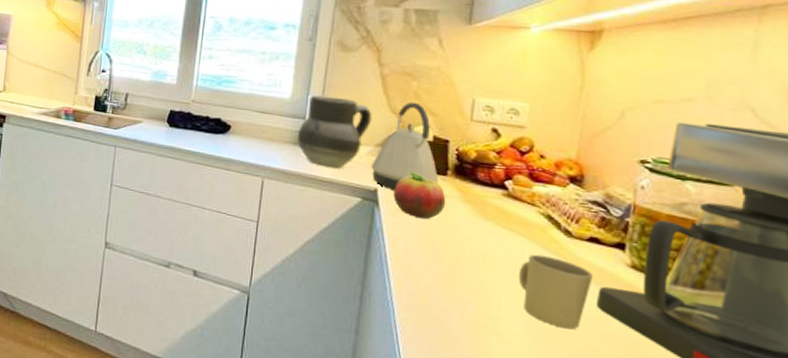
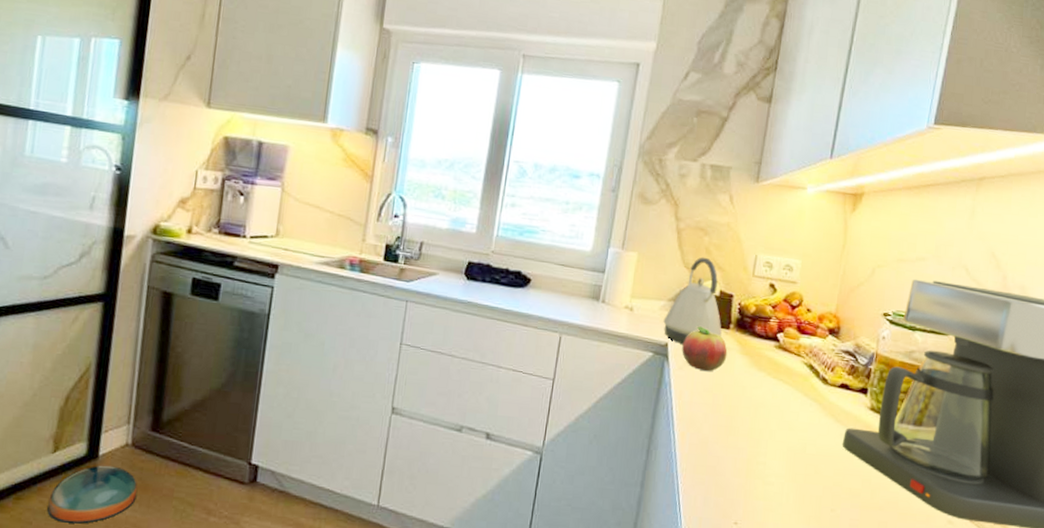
ceramic jug: present [297,94,372,168] -> none [595,248,667,322]
mug: present [518,254,593,330] -> none [783,401,841,469]

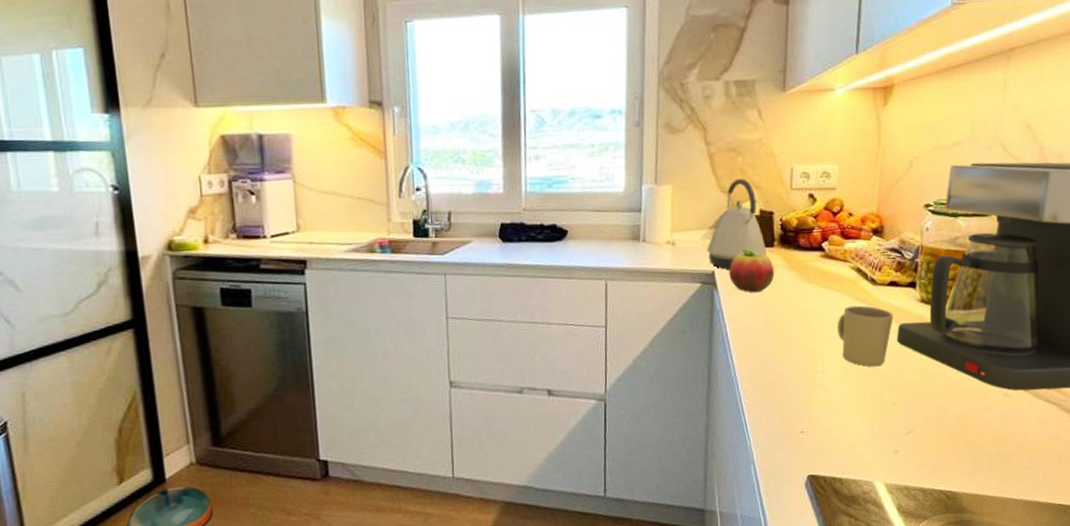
mug: none [783,401,841,469] -> present [837,305,893,367]

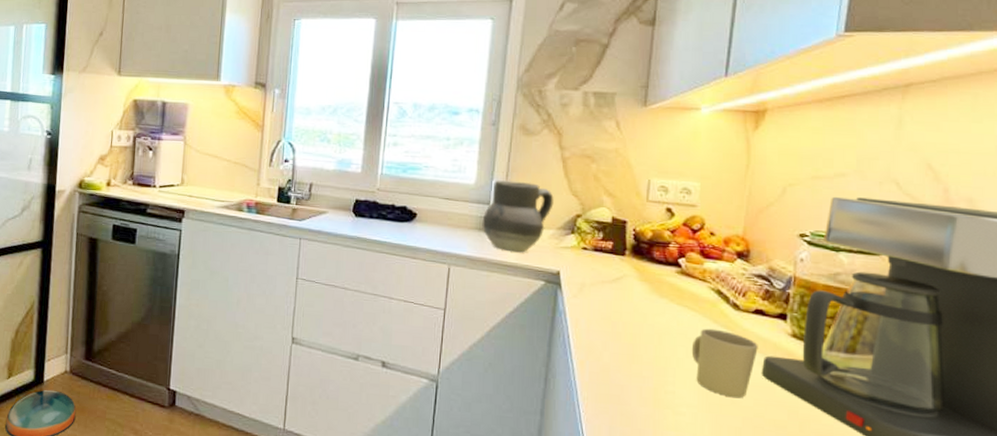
ceramic jug: none [635,183,704,258] -> present [482,179,554,252]
kettle: present [707,178,767,270] -> none [553,184,617,272]
fruit: present [729,249,775,292] -> none [575,253,624,299]

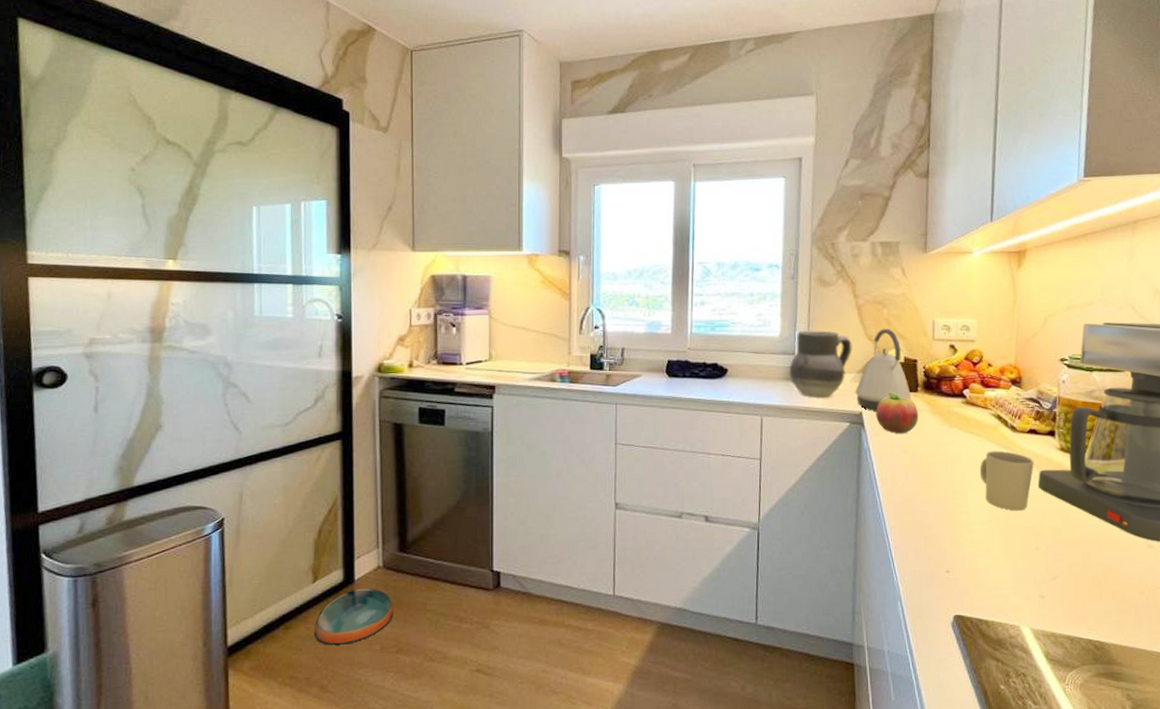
kettle: none [553,184,617,272] -> present [855,328,911,411]
fruit: none [575,253,624,299] -> present [876,393,919,433]

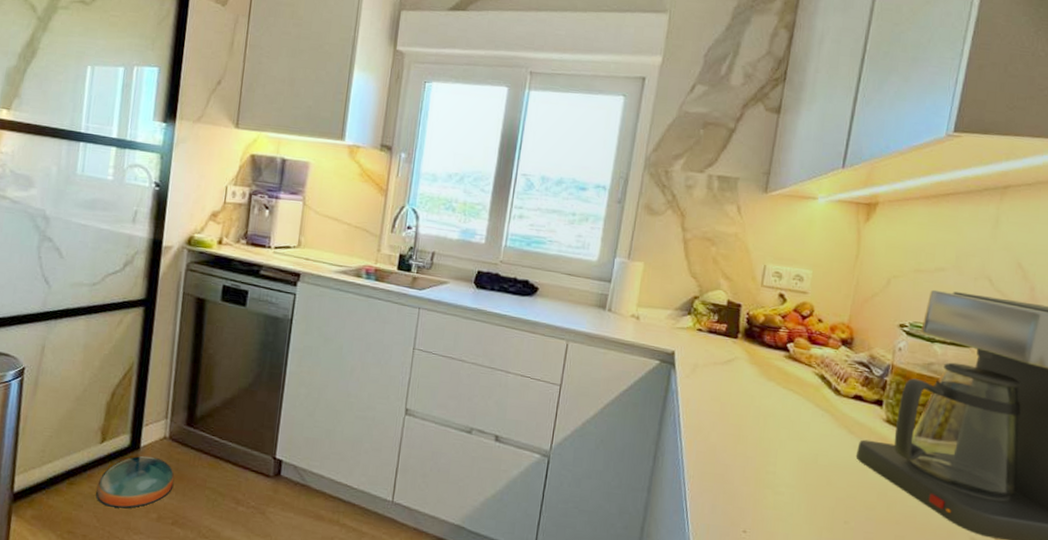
ceramic jug: present [789,329,852,397] -> none [602,258,673,331]
kettle: present [855,328,911,411] -> none [670,266,730,353]
fruit: present [876,393,919,433] -> none [689,335,736,380]
mug: present [979,450,1034,511] -> none [793,411,855,480]

